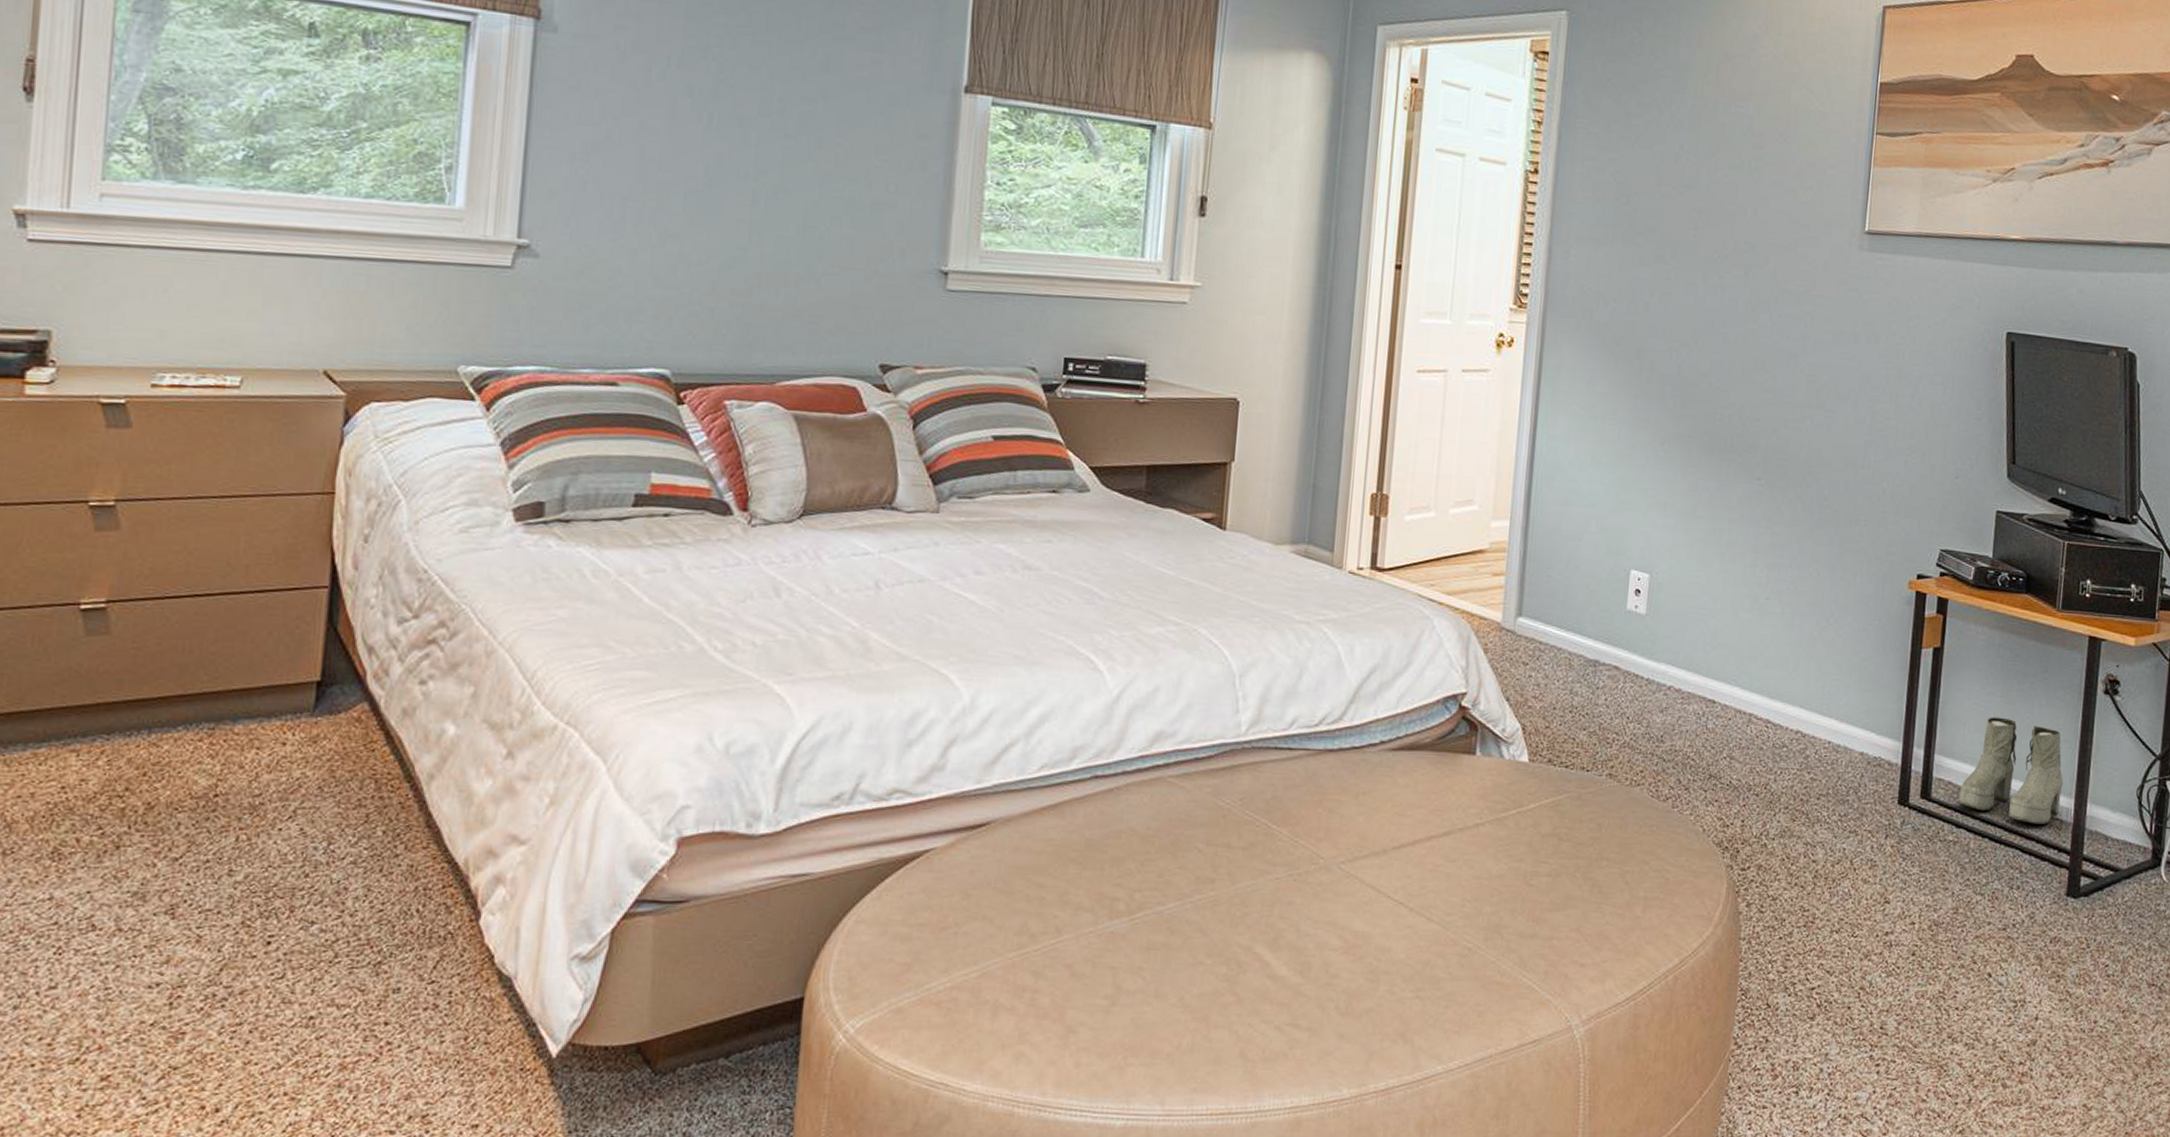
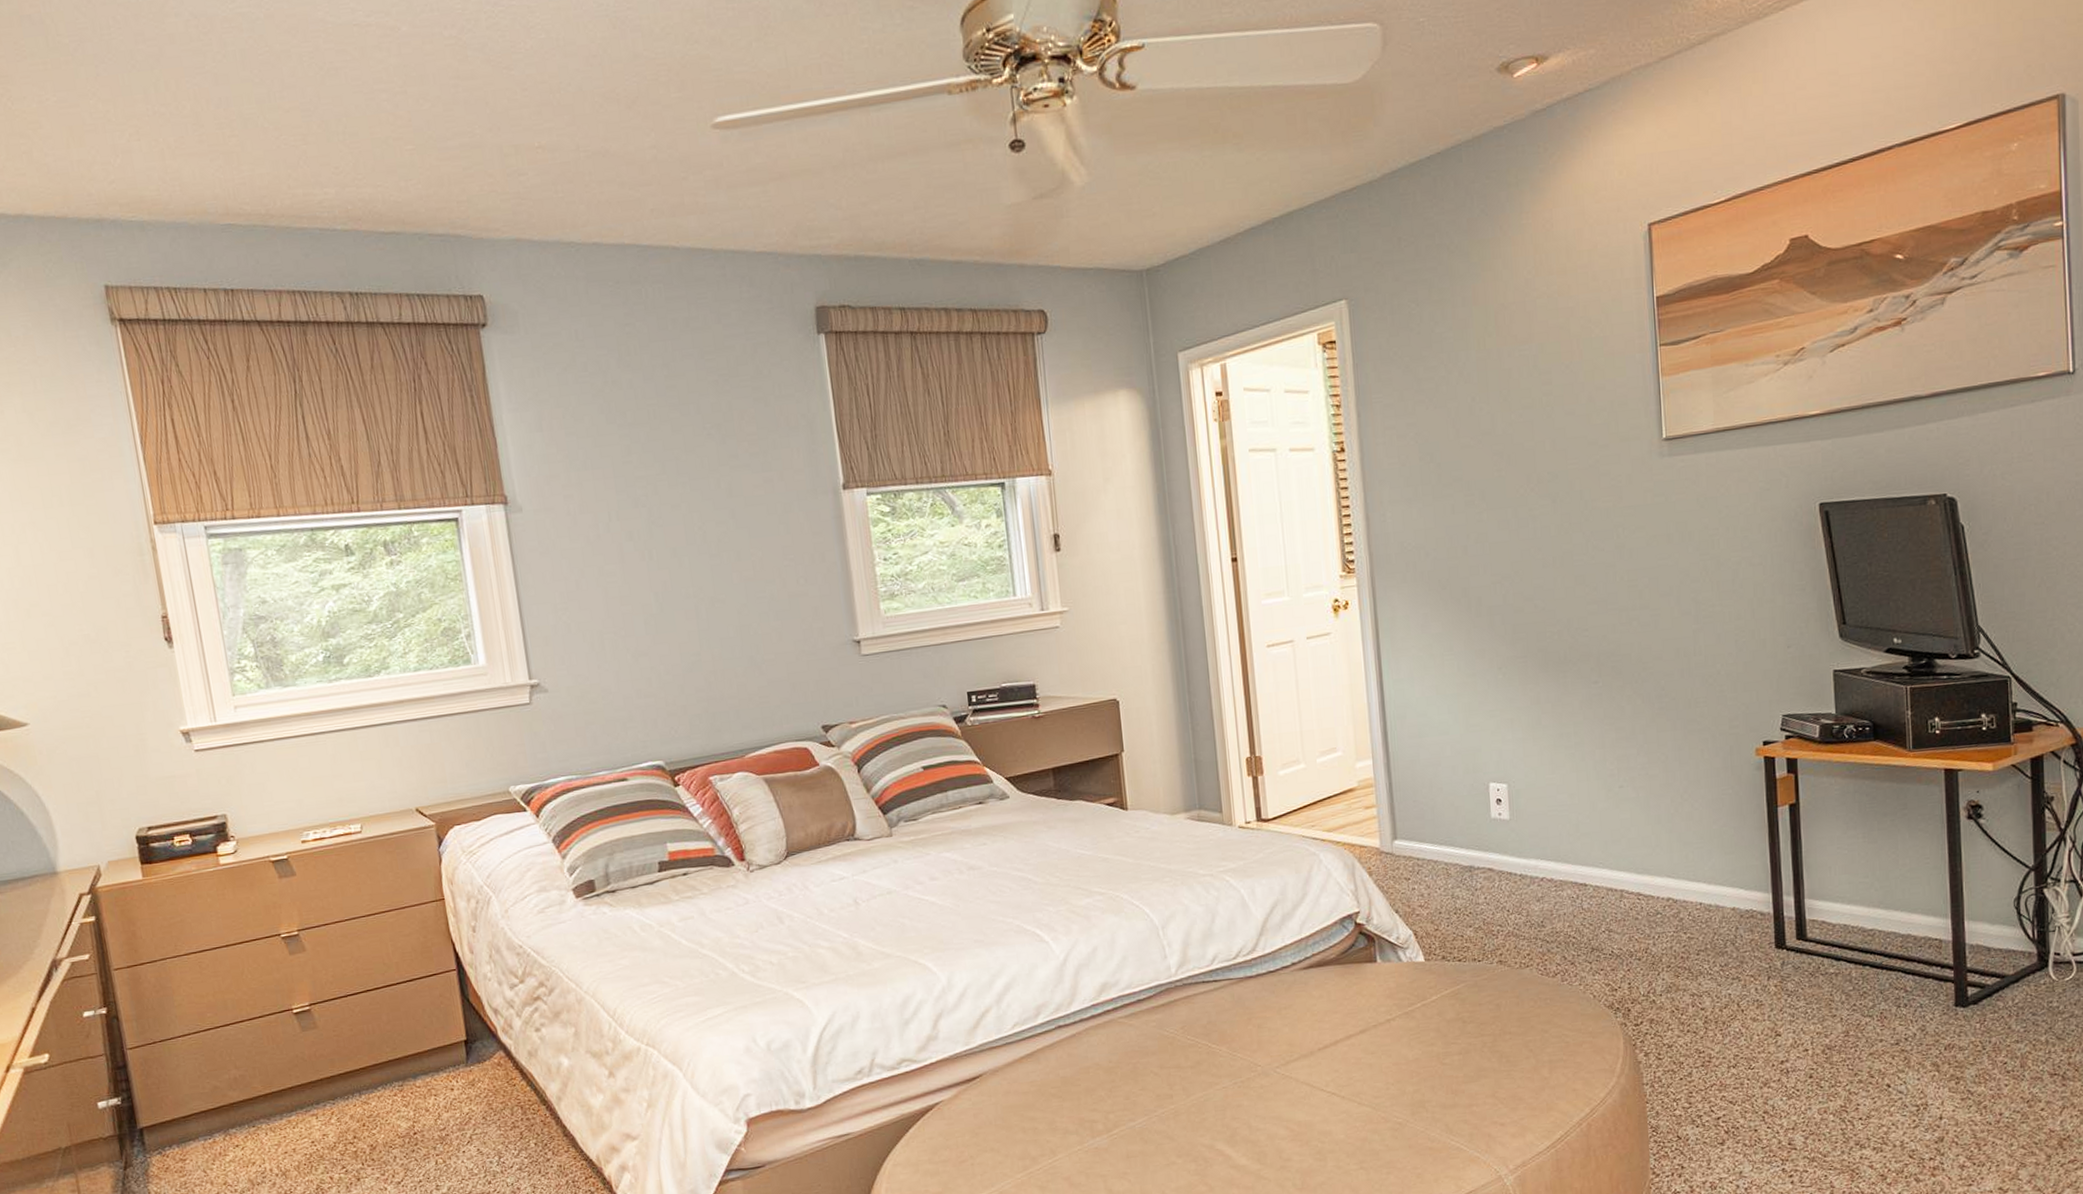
boots: present [1958,717,2064,825] -> none [1834,856,1938,948]

